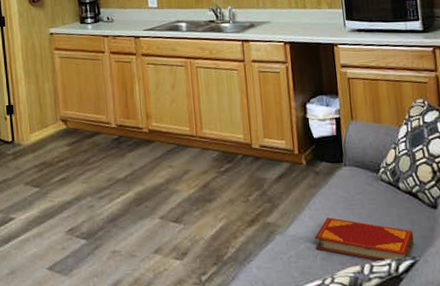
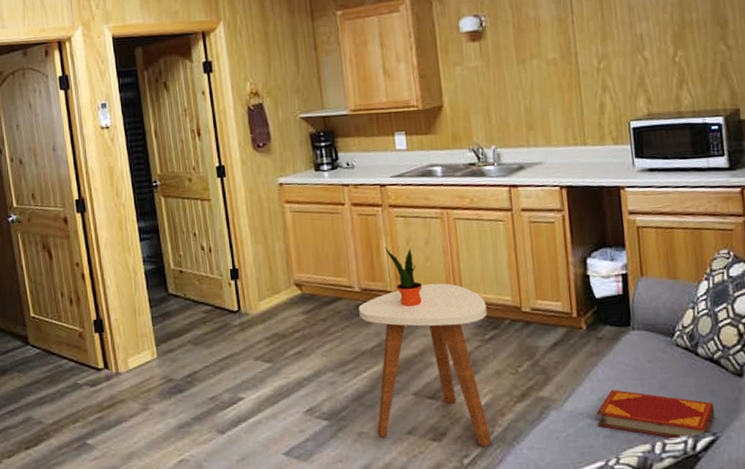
side table: none [115,121,226,265] -> present [359,283,492,447]
potted plant: none [138,89,169,142] -> present [385,246,423,307]

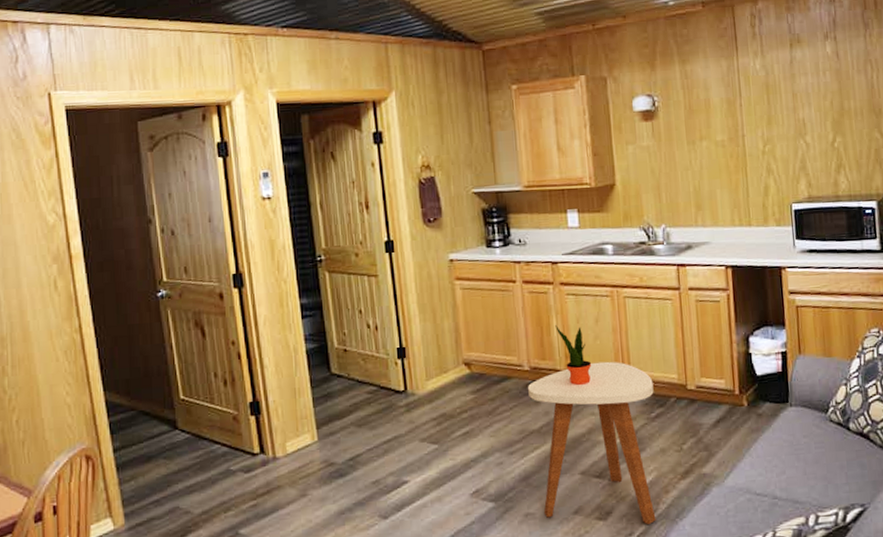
hardback book: present [596,390,715,440] -> none [755,465,864,512]

